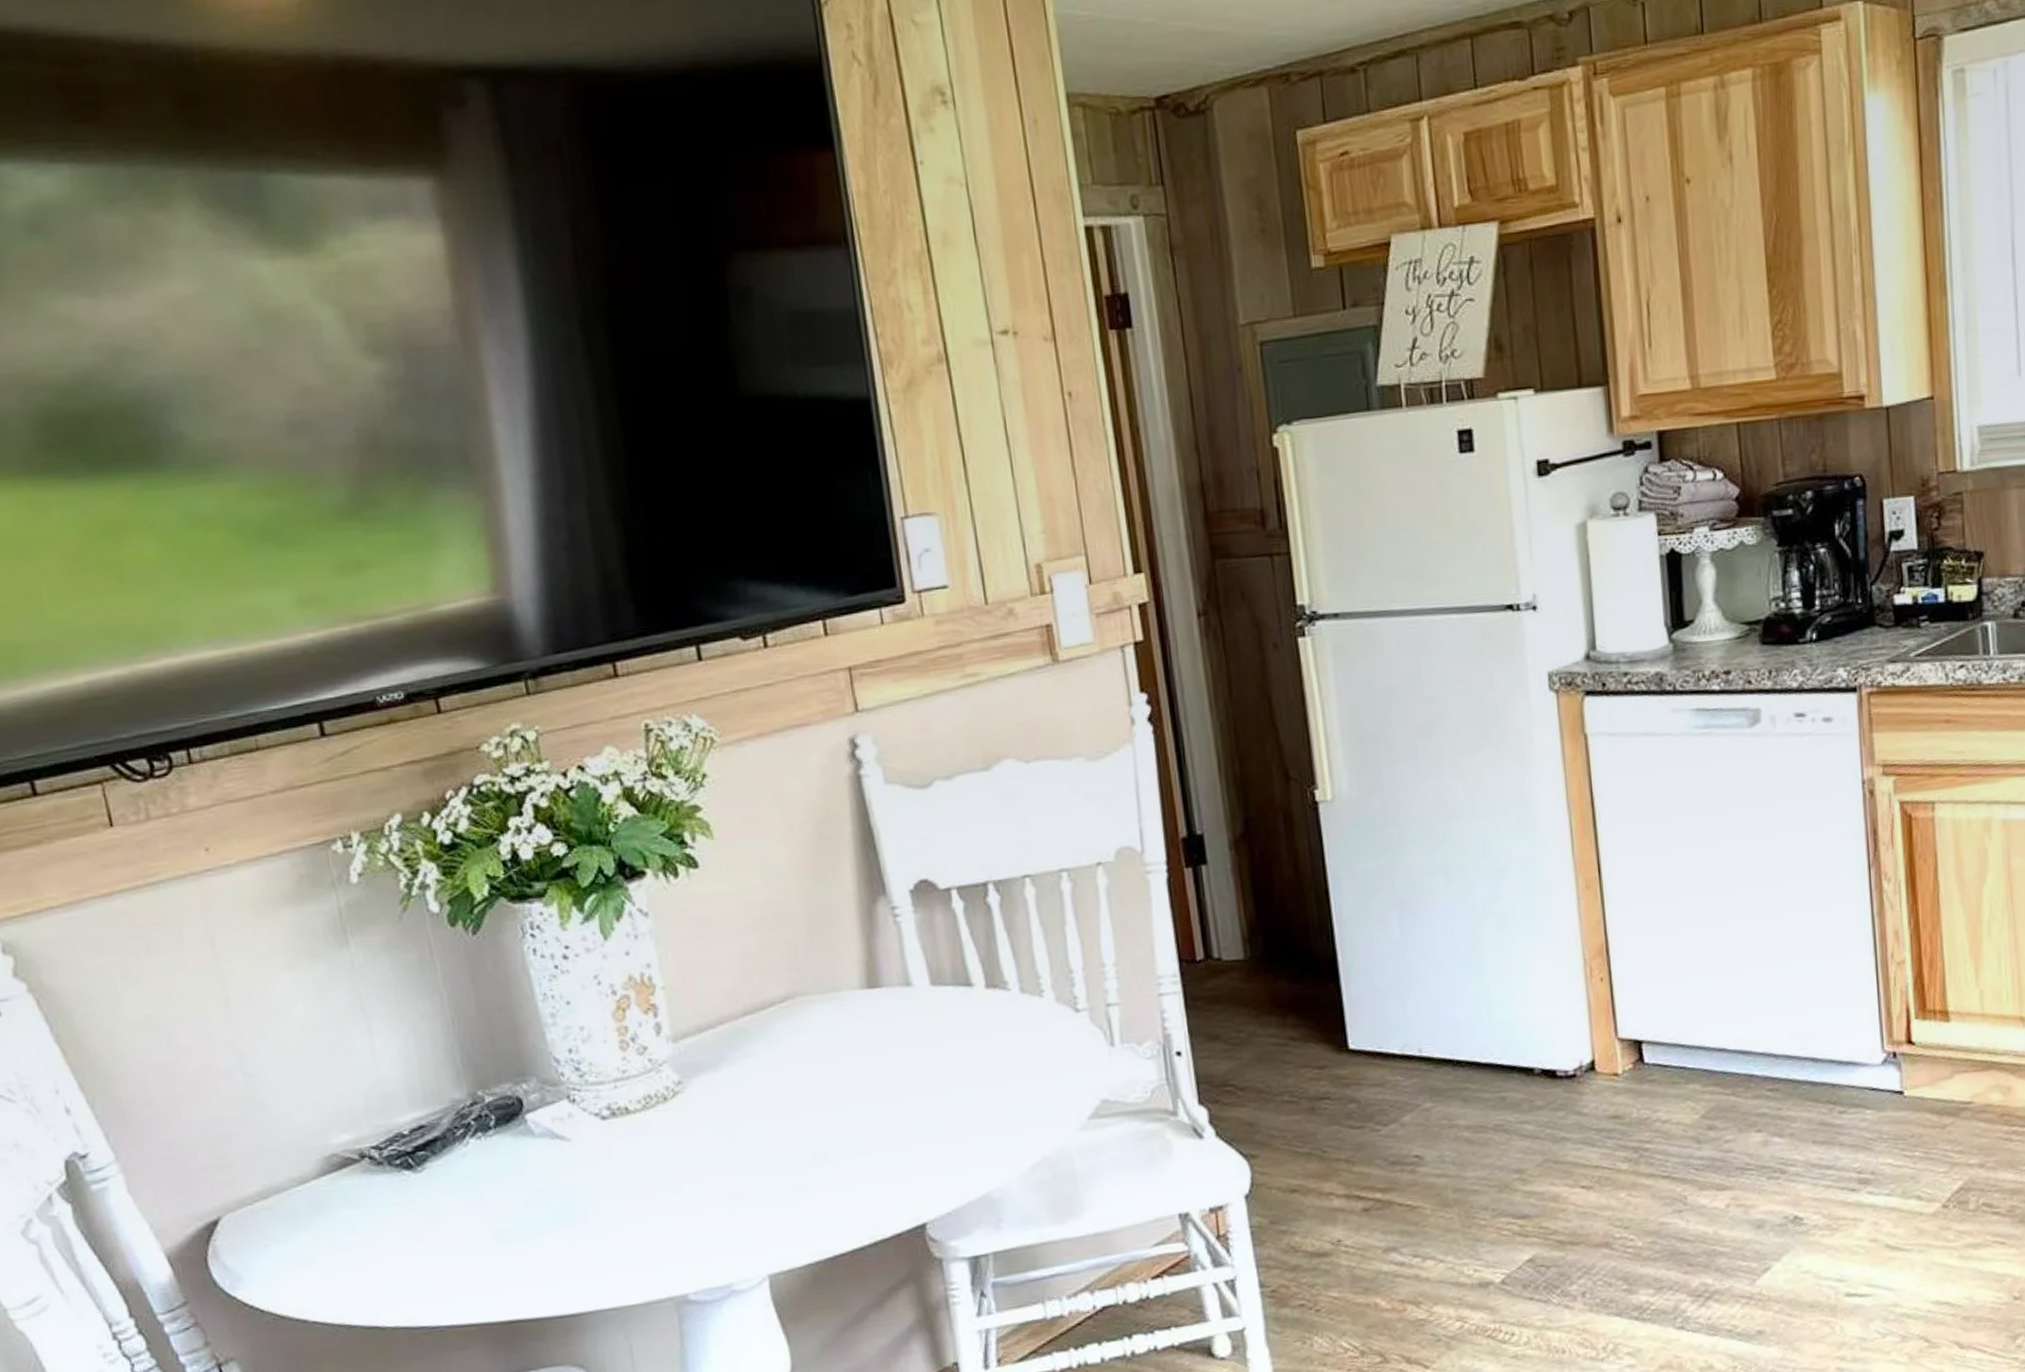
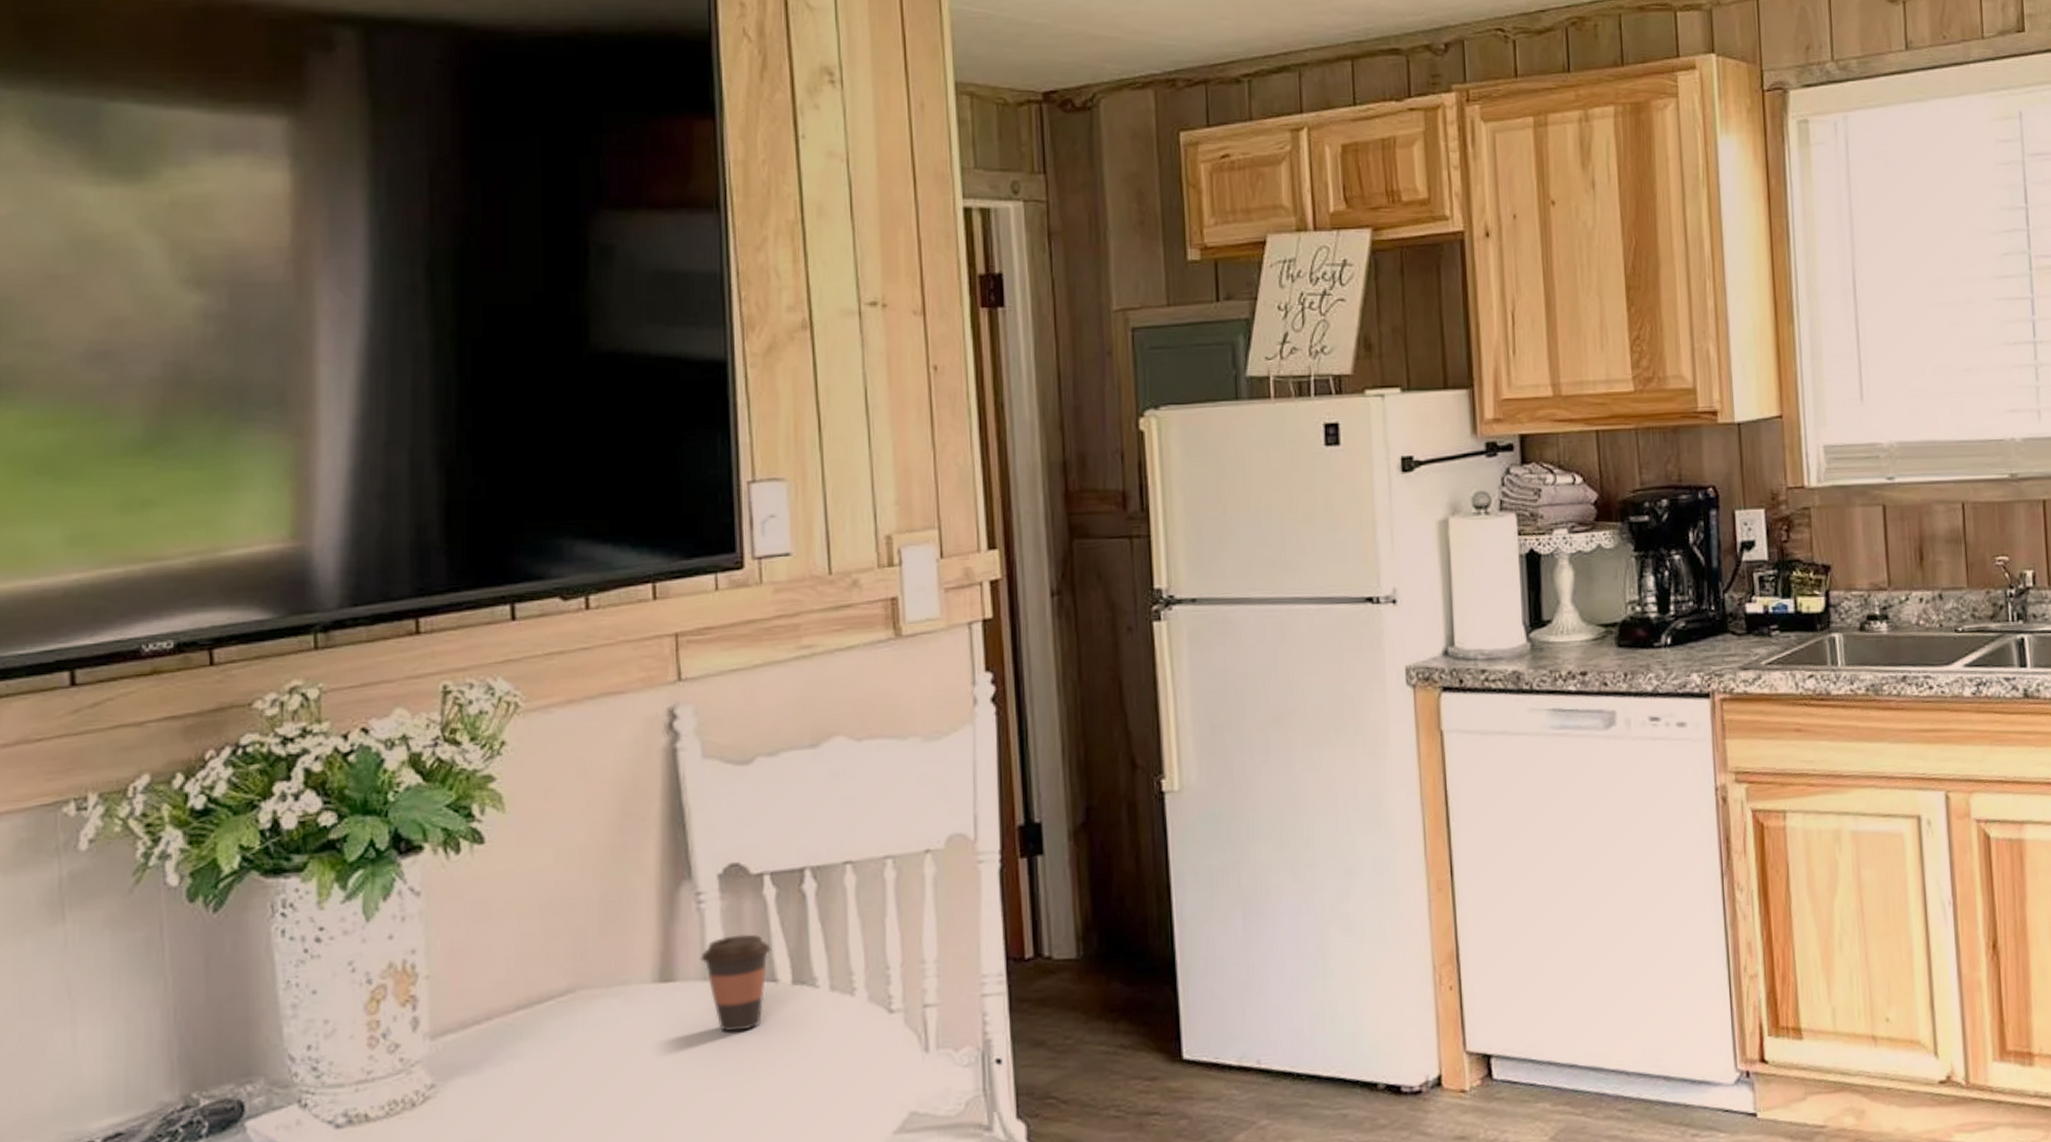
coffee cup: none [901,943,964,1032] -> present [700,934,771,1032]

